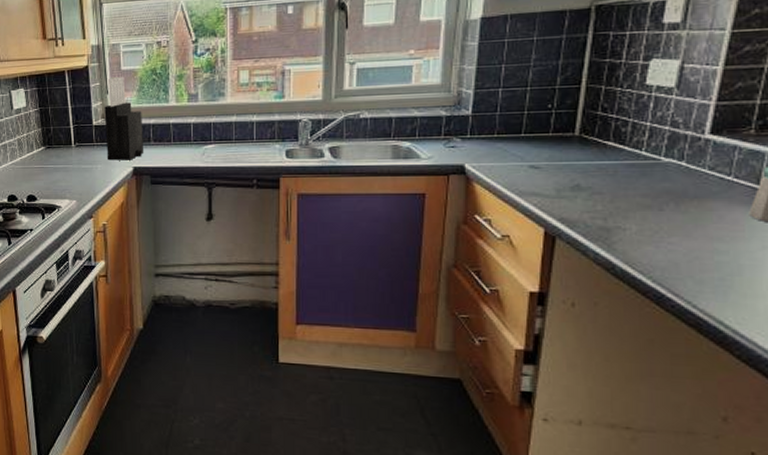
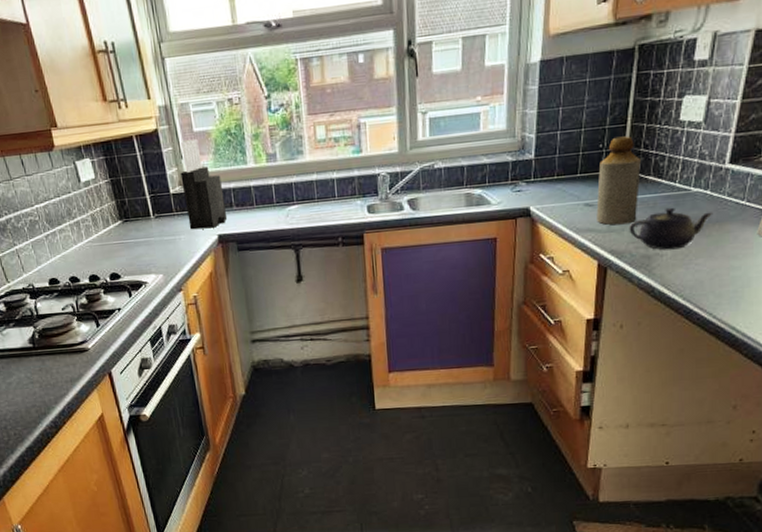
bottle: none [543,97,598,191] -> present [596,136,641,225]
teapot: none [583,177,691,224] -> present [629,207,714,250]

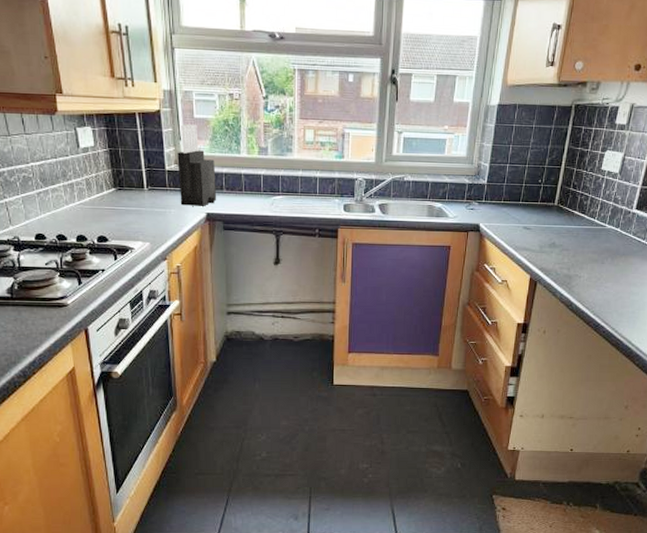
bottle: present [596,136,641,225] -> none [532,176,570,248]
teapot: present [629,207,714,250] -> none [556,238,622,273]

